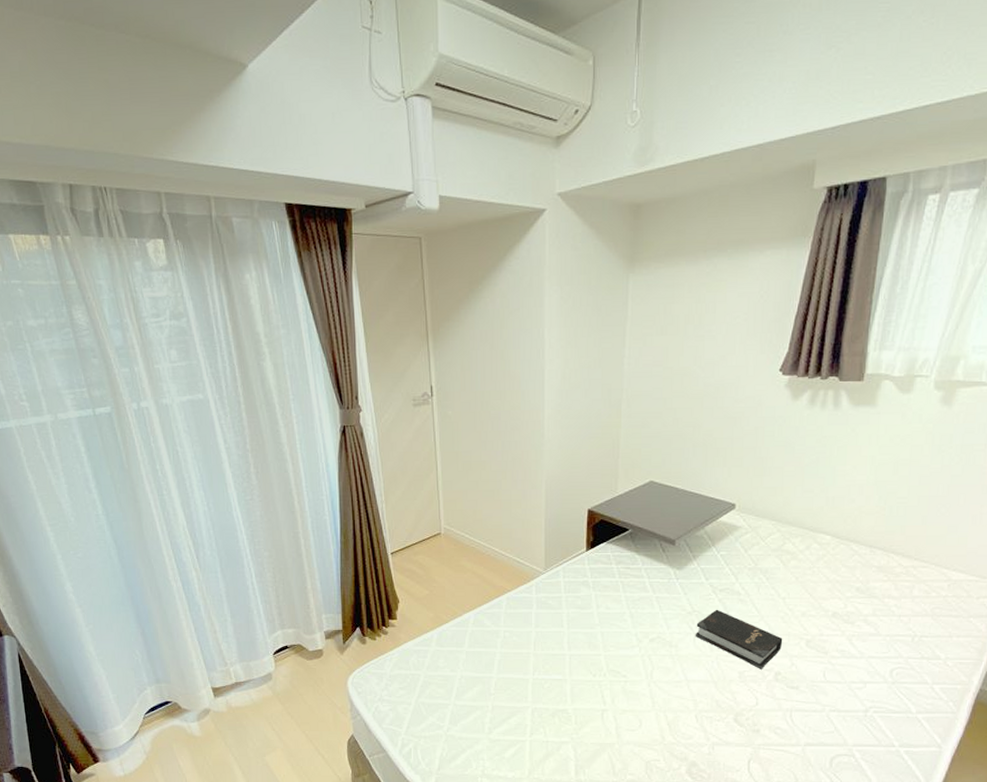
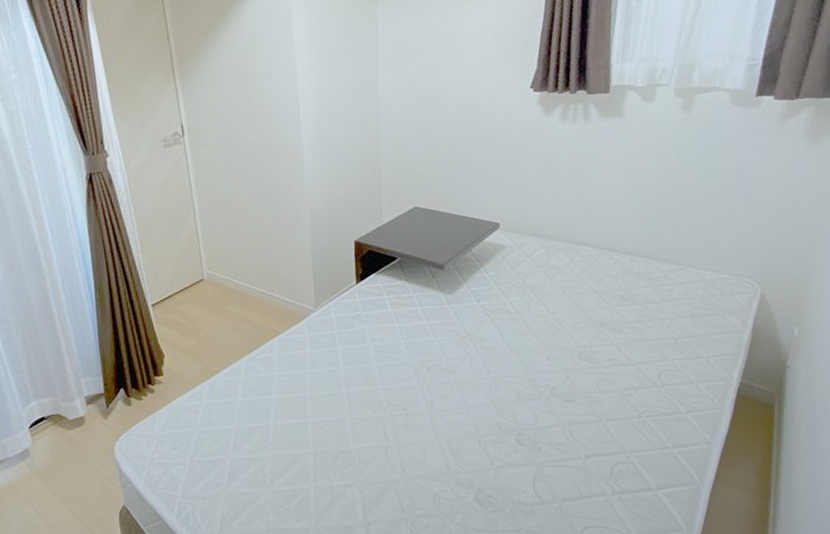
hardback book: present [695,609,783,669] -> none [471,330,556,387]

